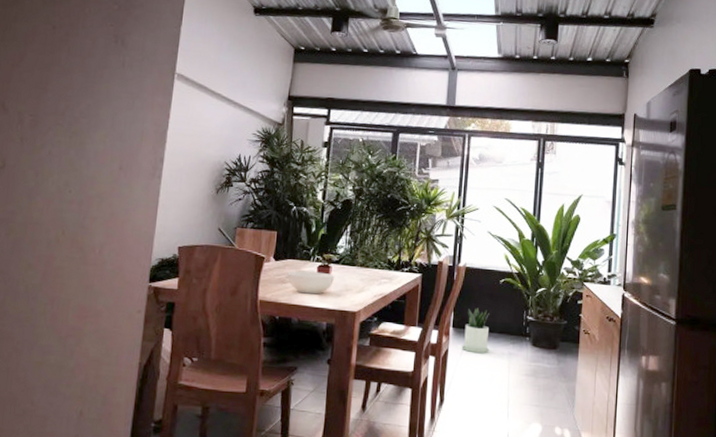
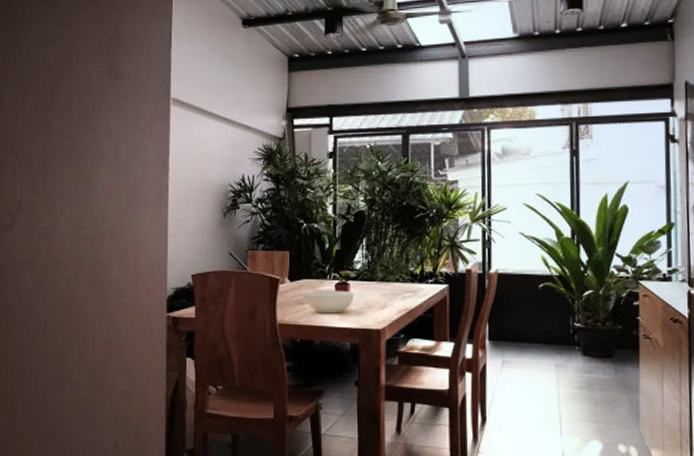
planter: present [461,308,490,354] -> none [500,317,534,367]

